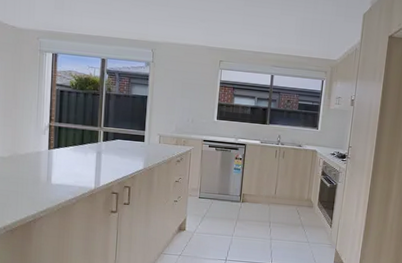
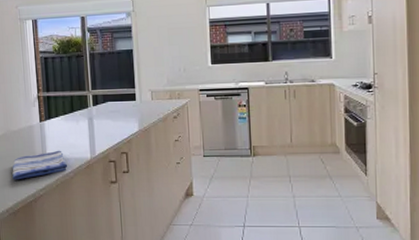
dish towel: none [14,177,71,200] -> present [12,150,68,179]

